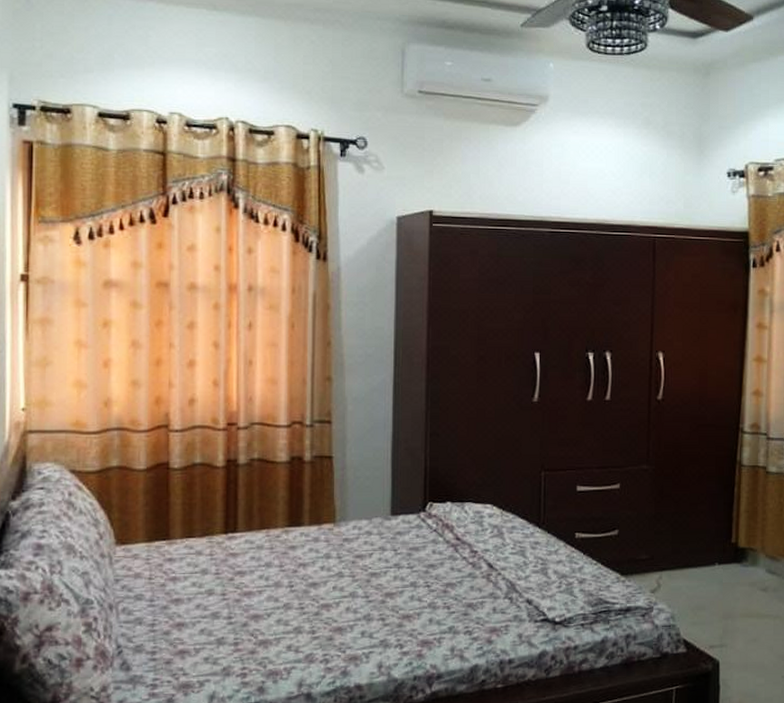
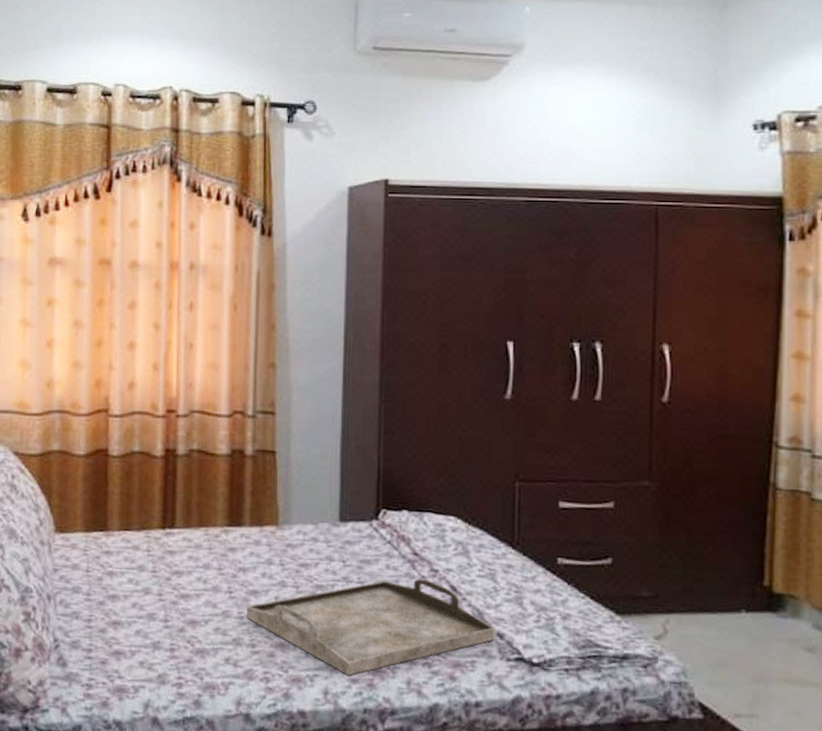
serving tray: none [307,560,525,649] -> present [246,579,496,676]

